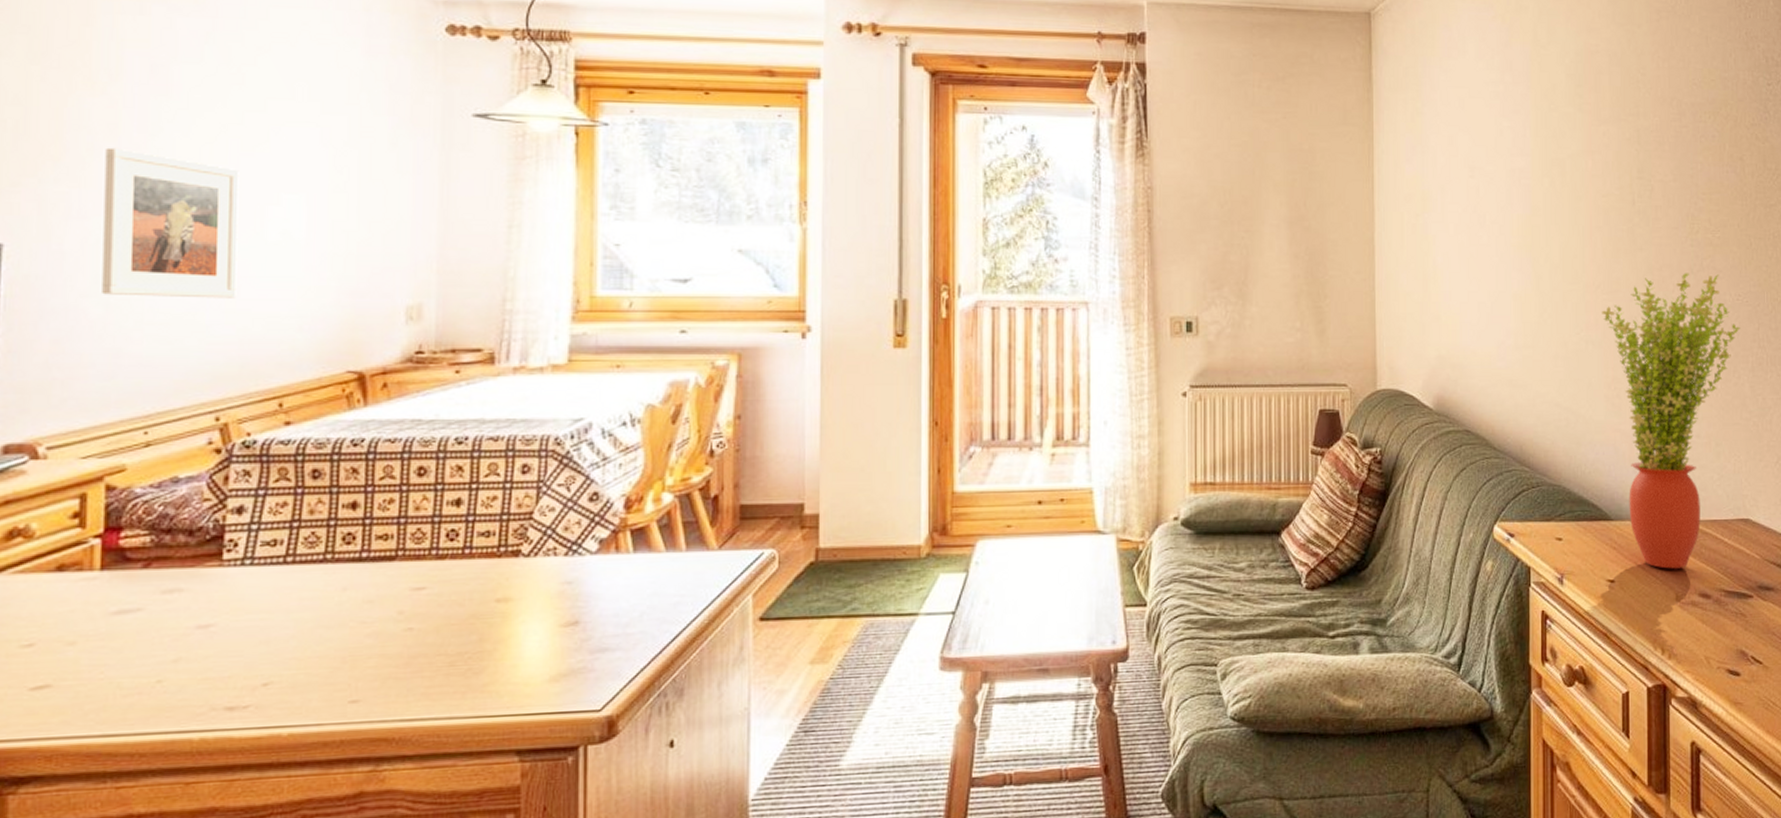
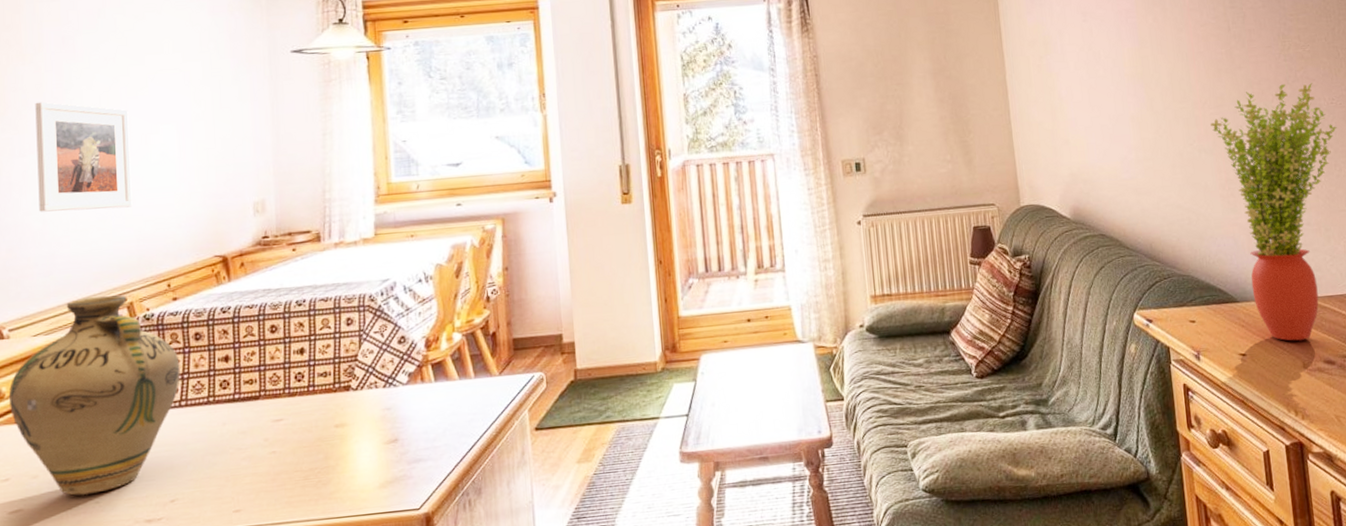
jug: none [40,413,288,671] -> present [8,295,180,496]

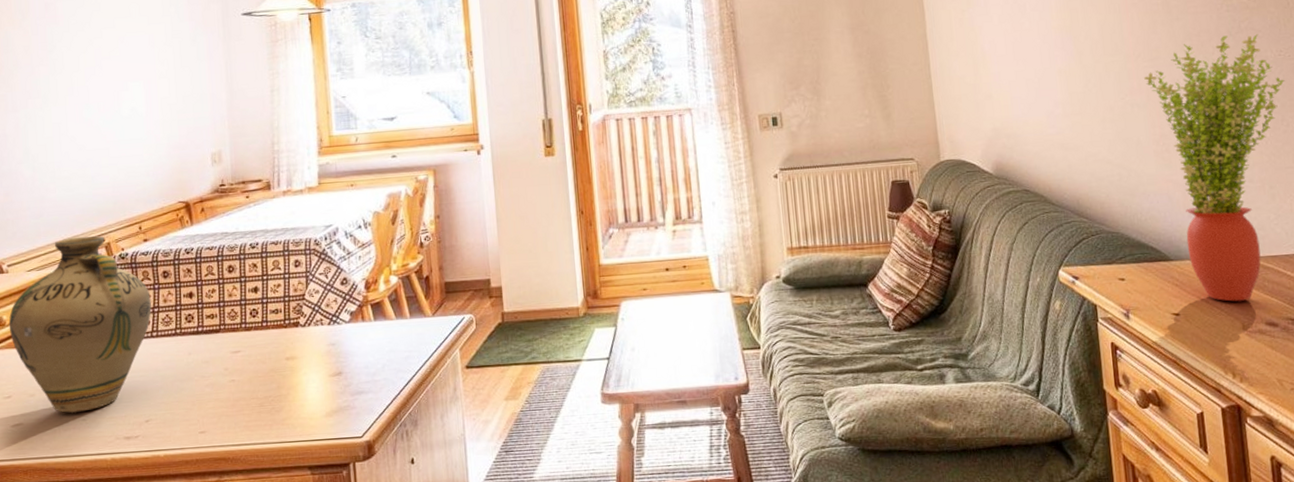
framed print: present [35,102,133,212] -> none [24,62,108,161]

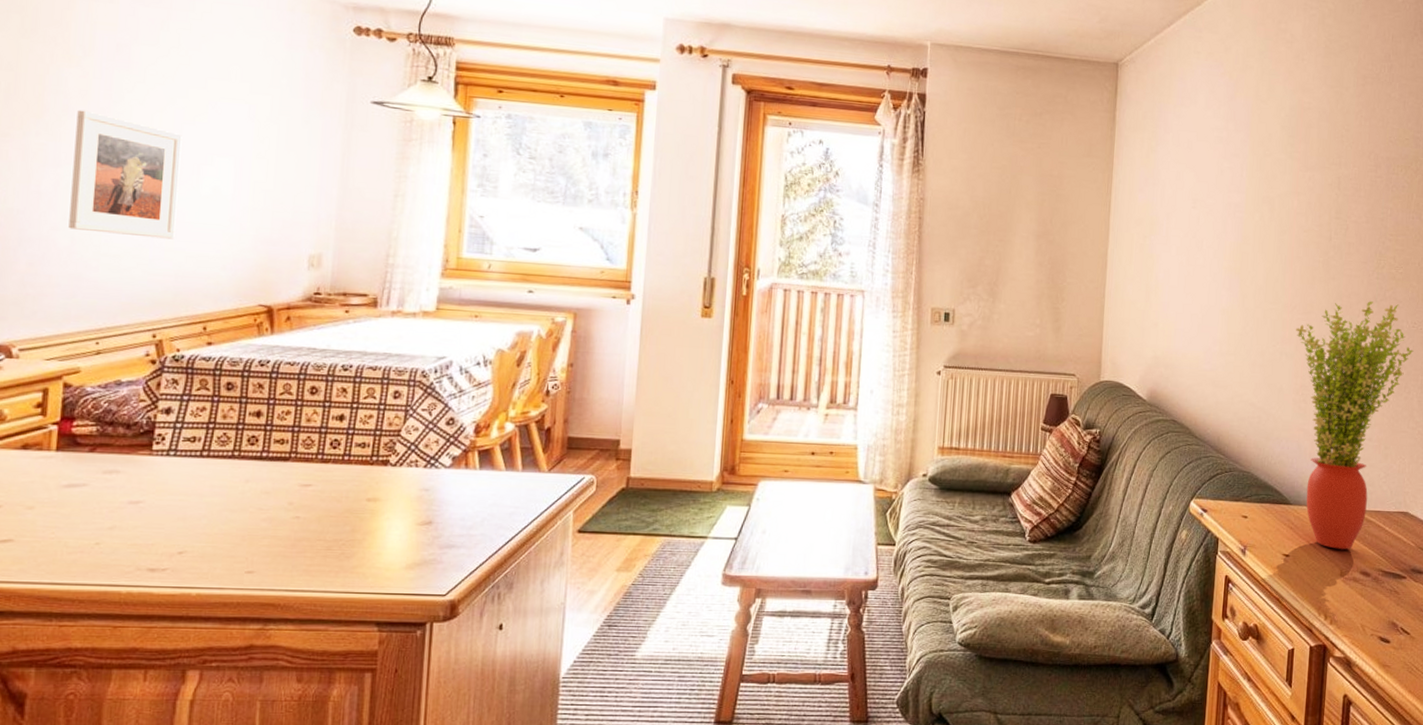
jug: present [8,236,152,413] -> none [10,328,207,534]
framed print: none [24,62,108,161] -> present [68,110,182,239]

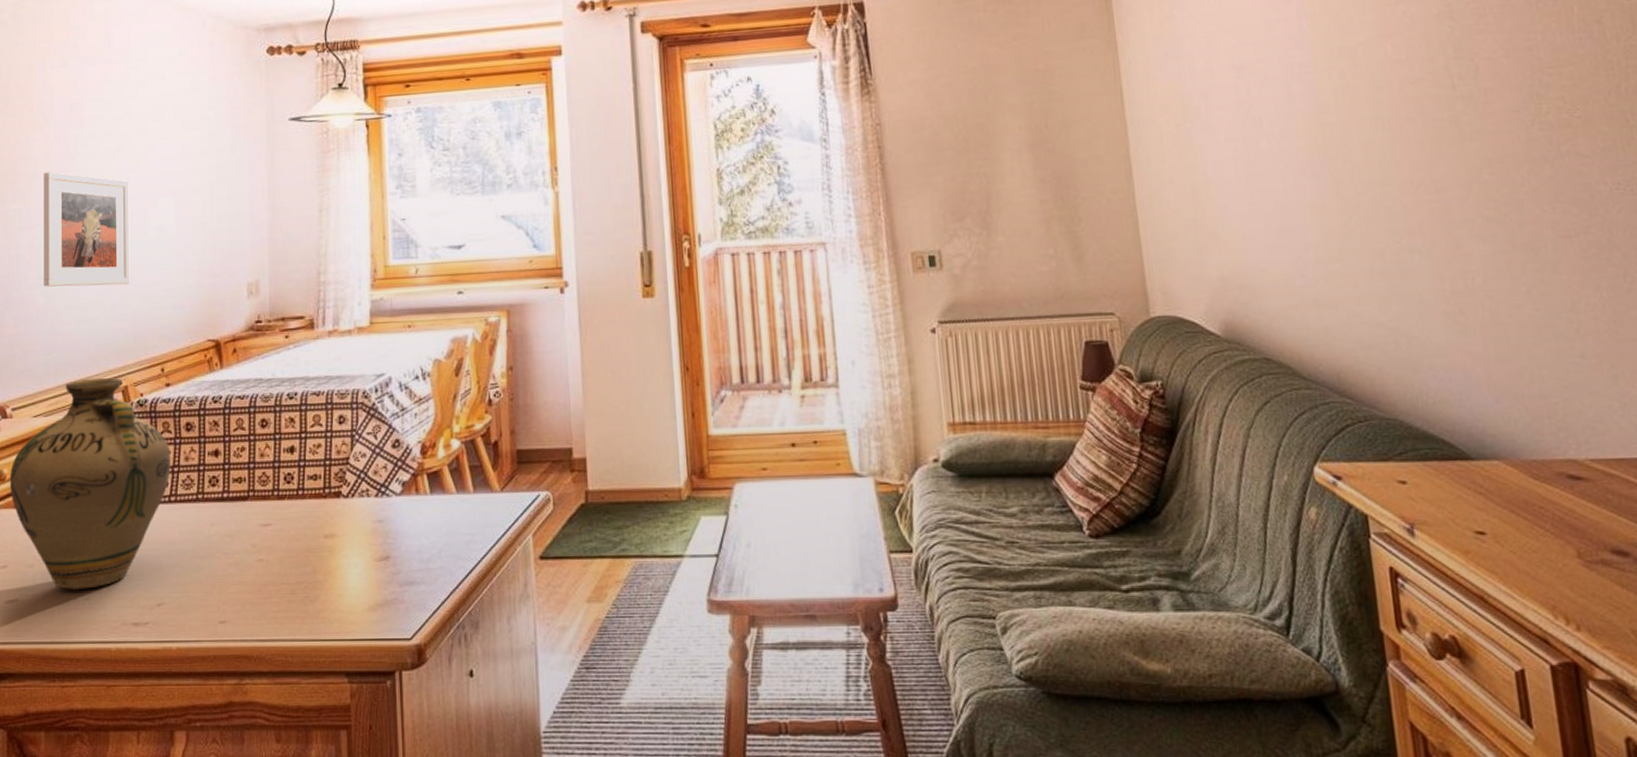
jug: none [10,328,207,534] -> present [9,378,171,590]
potted plant: present [1296,301,1414,549] -> none [1426,160,1626,519]

